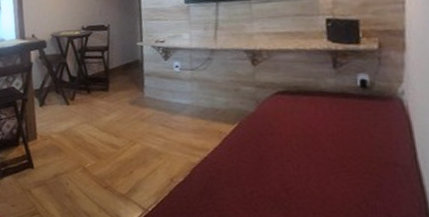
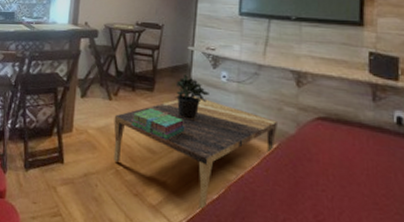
coffee table: none [74,89,237,193] -> present [113,95,277,209]
stack of books: none [91,107,145,135] -> present [131,108,185,140]
potted plant: none [130,70,164,112] -> present [175,75,209,120]

